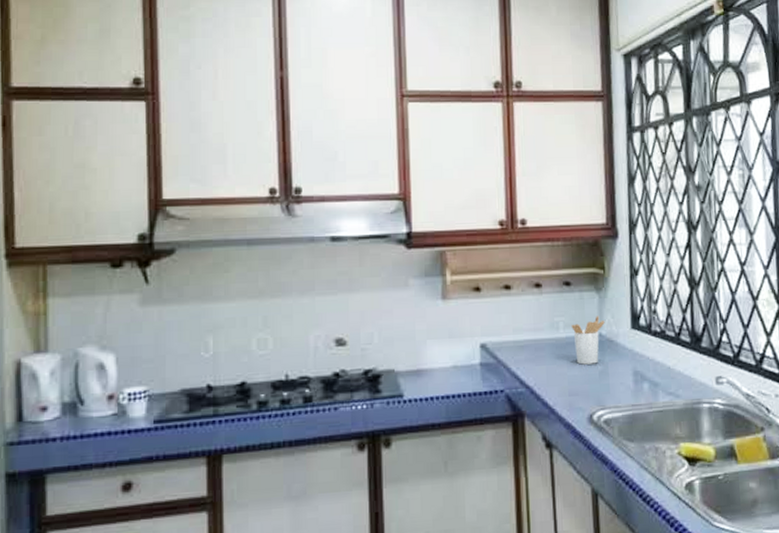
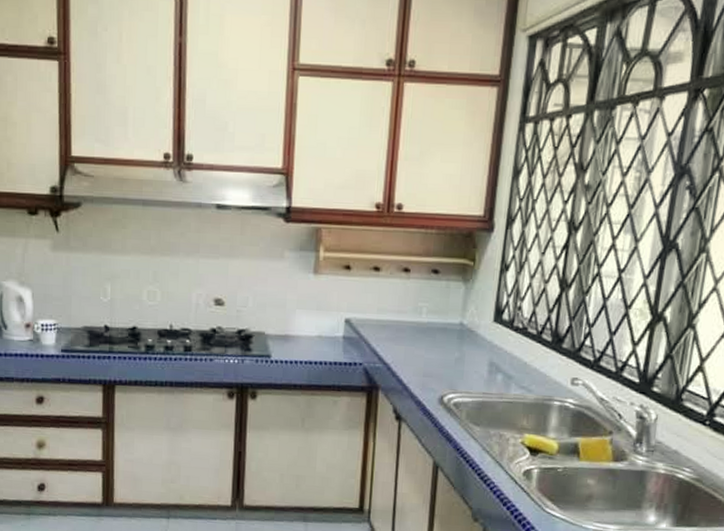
utensil holder: present [571,316,605,365] -> none [434,305,468,351]

